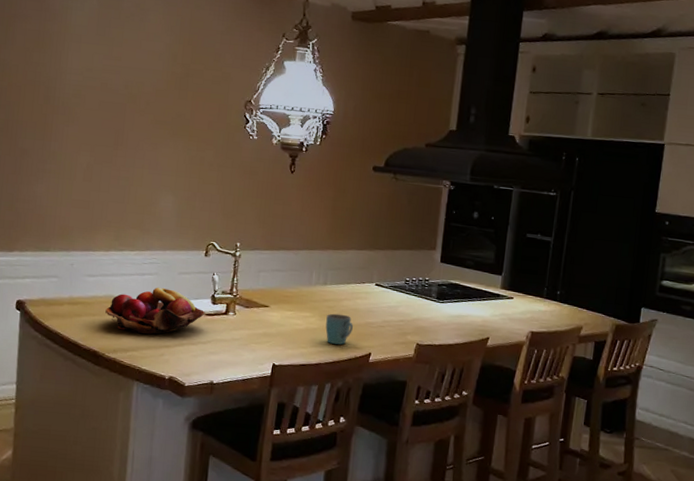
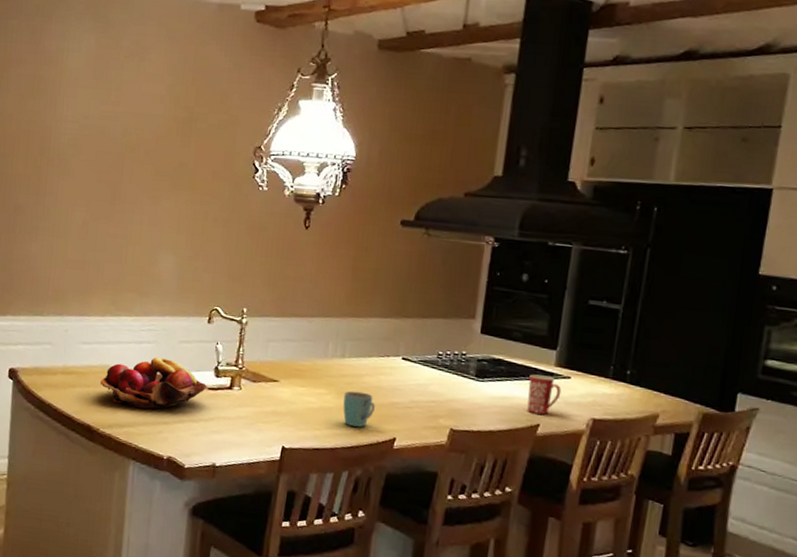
mug: none [479,296,506,329] -> present [527,374,562,415]

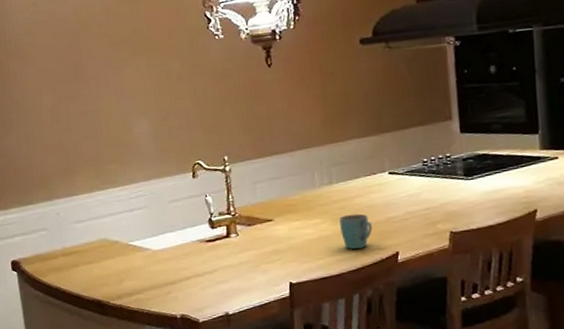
fruit basket: present [100,356,208,409] -> none [101,220,205,274]
mug: present [527,374,562,415] -> none [517,160,552,200]

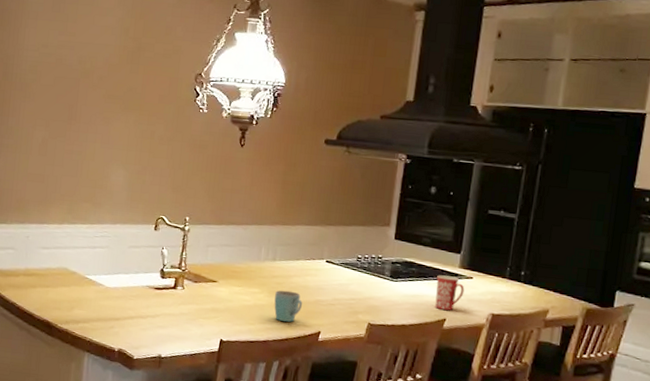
mug: none [517,160,552,200] -> present [435,275,465,311]

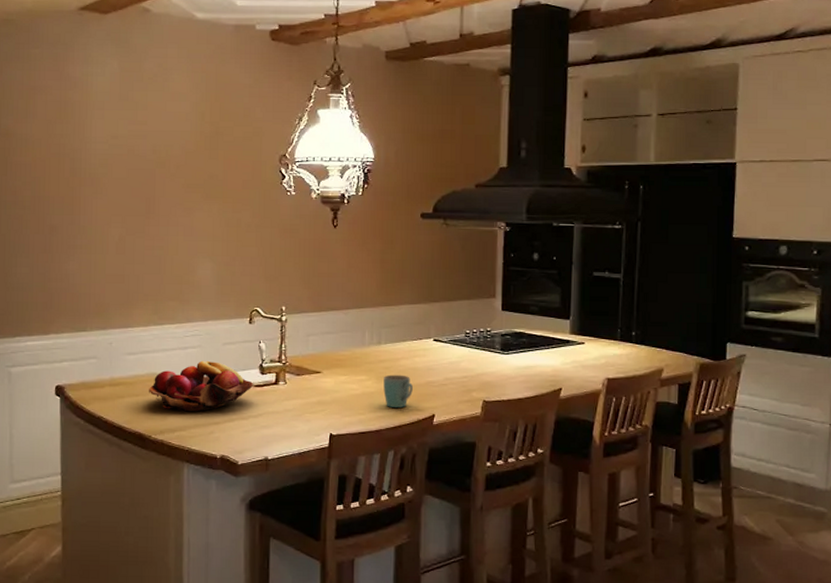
fruit basket: none [58,260,154,307] -> present [149,360,254,411]
mug: present [435,275,465,311] -> none [548,343,578,379]

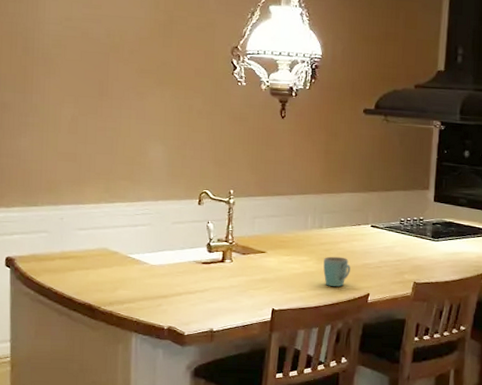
fruit basket: present [149,360,254,411] -> none [99,237,202,285]

